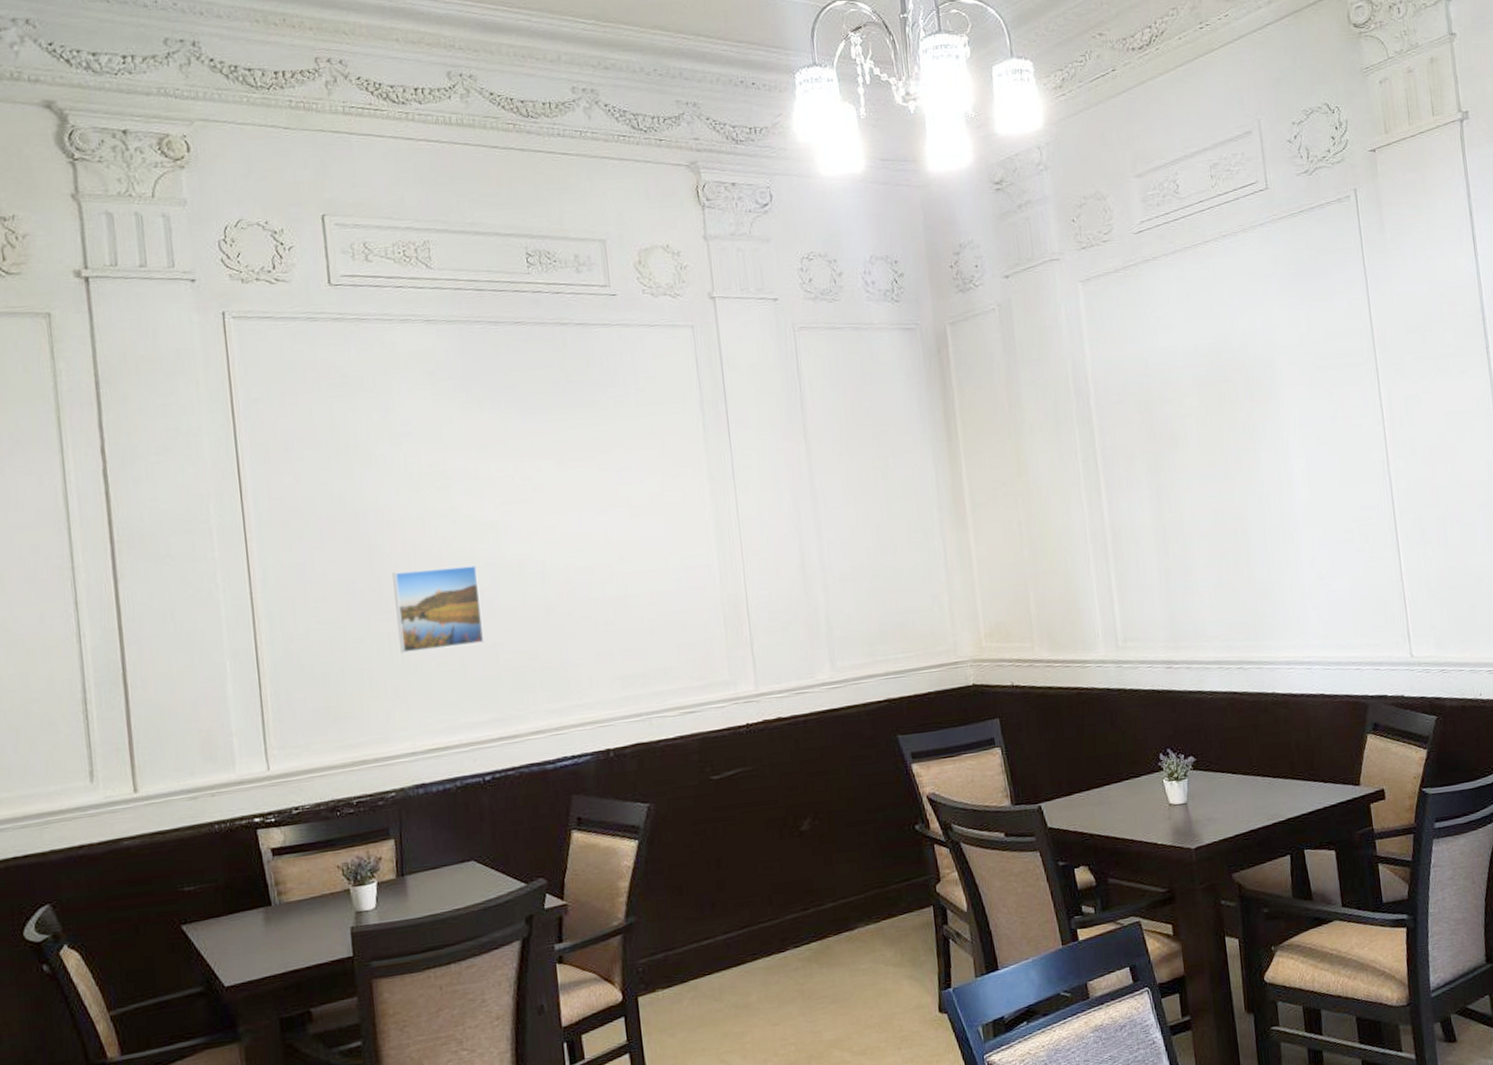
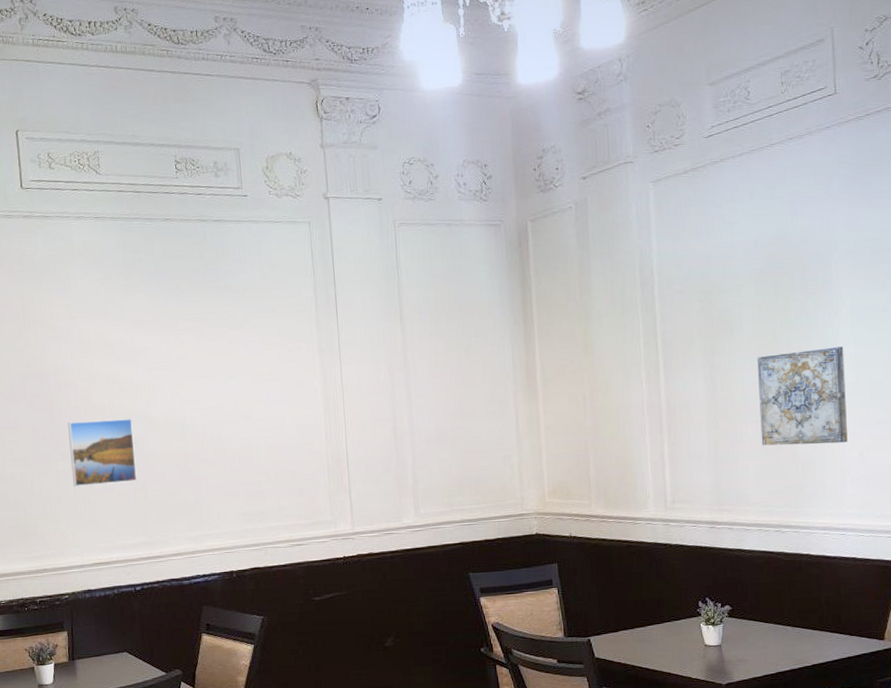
wall art: none [1205,460,1306,573] -> present [757,346,848,446]

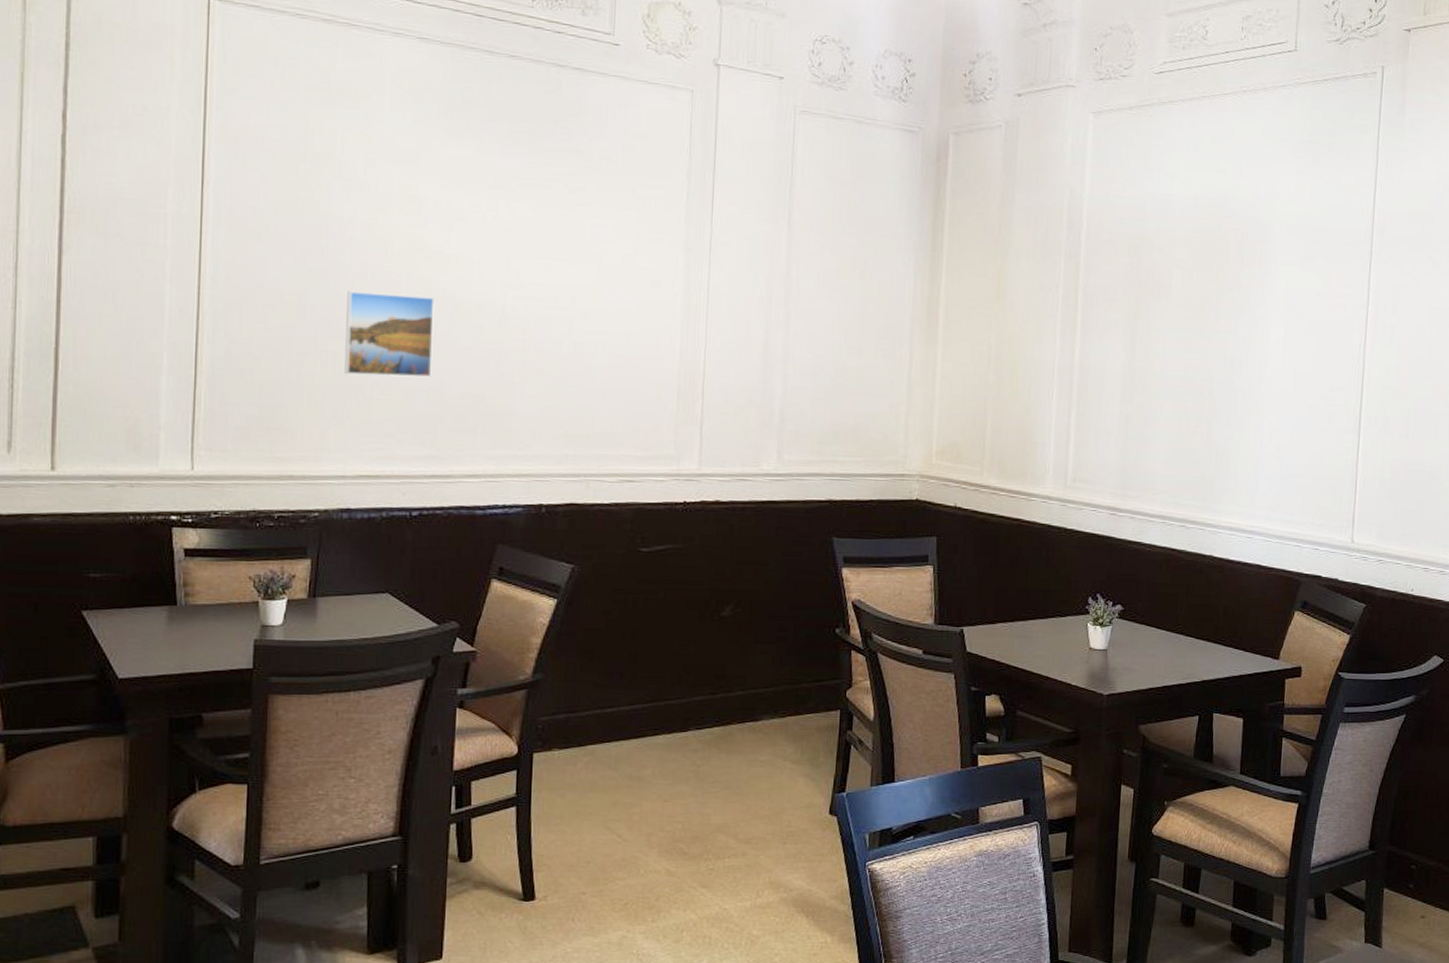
wall art: present [757,346,848,446] -> none [1176,327,1273,436]

